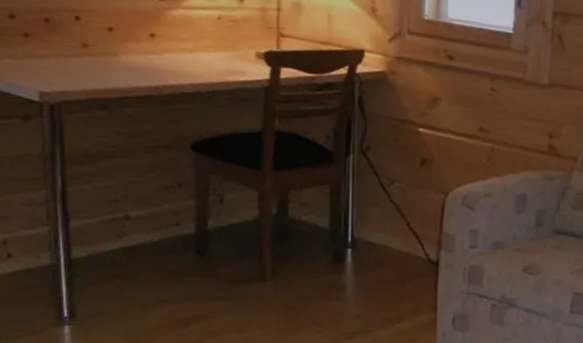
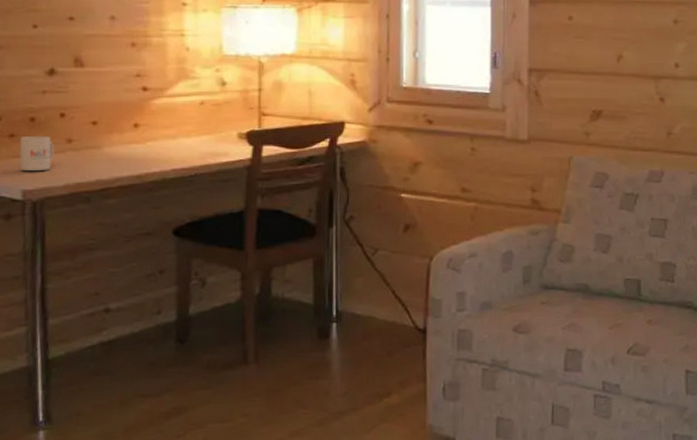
mug: none [35,37,70,74] -> present [19,135,55,172]

